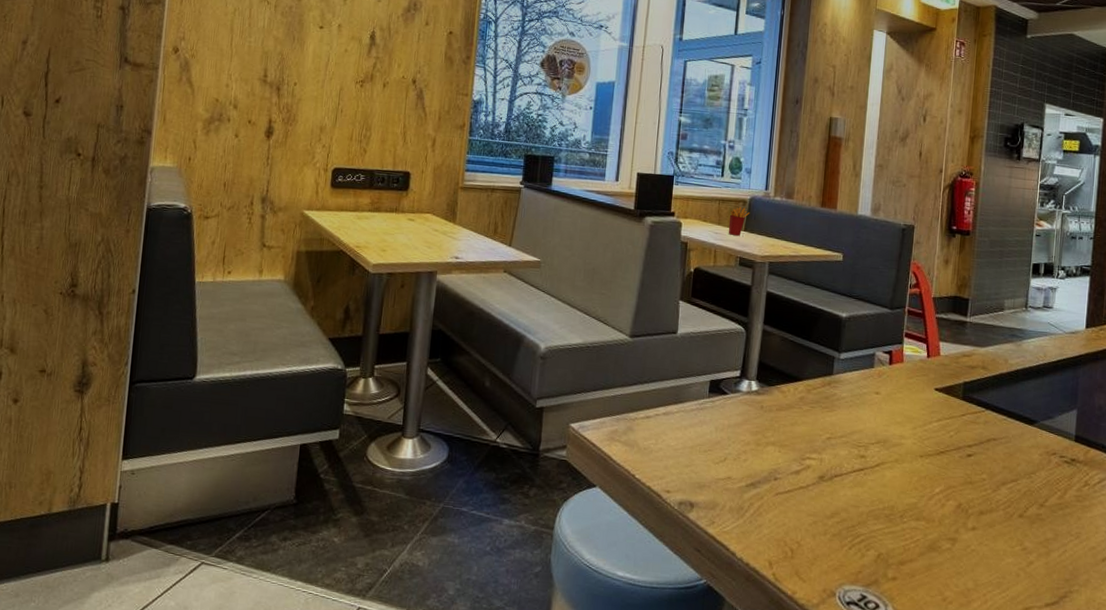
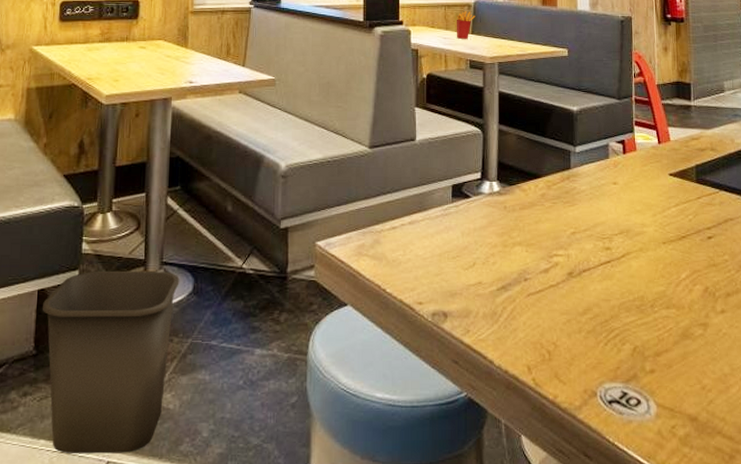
waste bin: none [304,431,435,601] -> present [43,270,180,453]

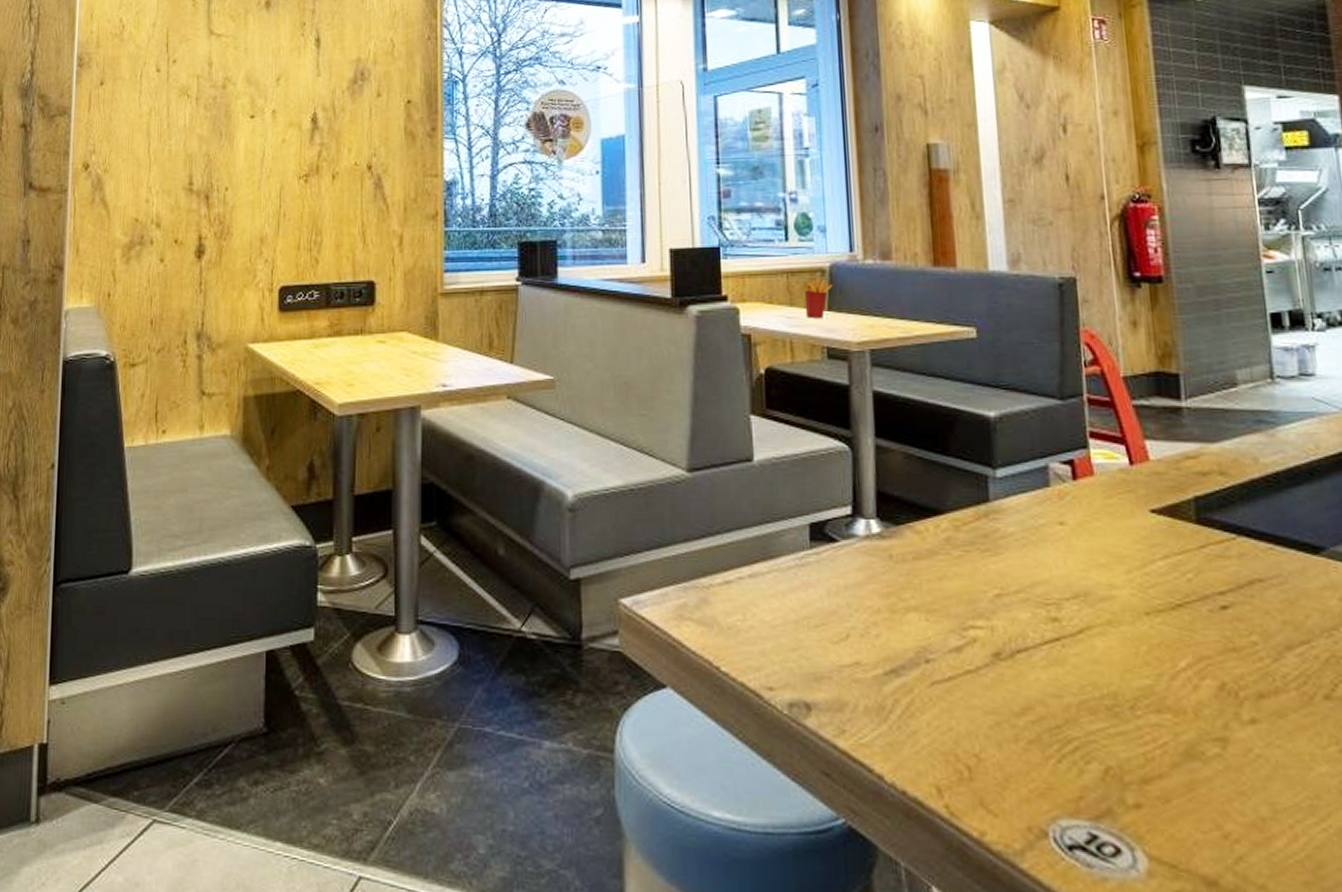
waste bin: present [43,270,180,453] -> none [273,629,440,866]

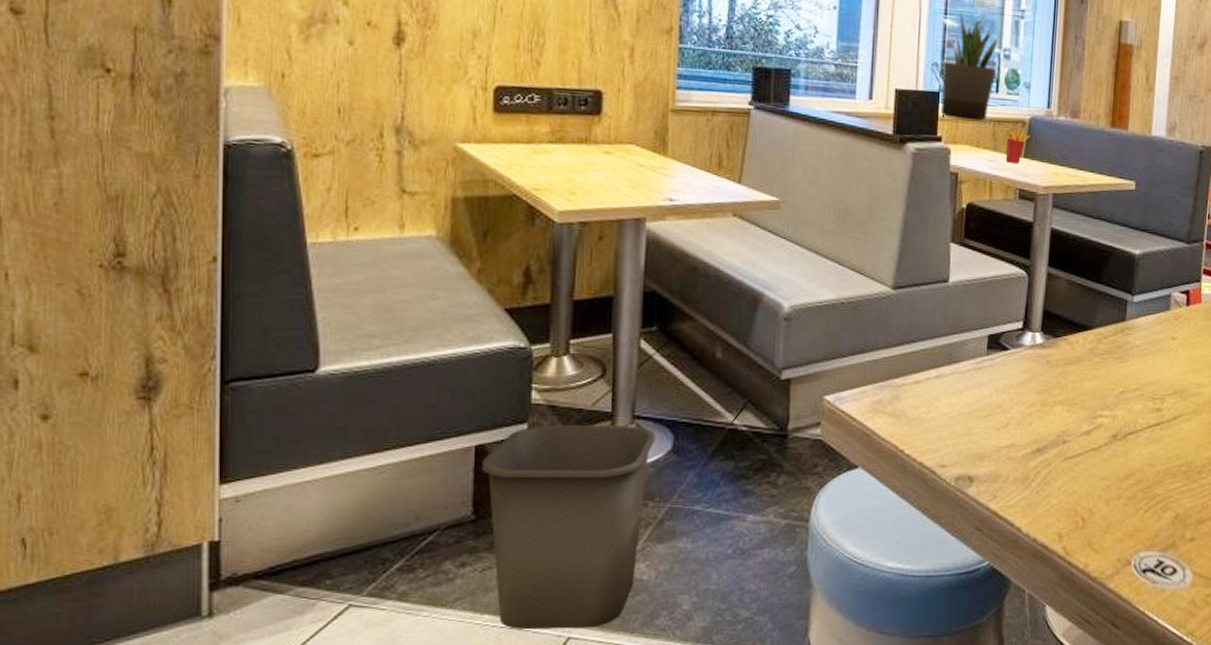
waste bin: none [273,629,440,866] -> present [482,424,656,629]
planter: none [720,159,784,275] -> present [940,12,1000,122]

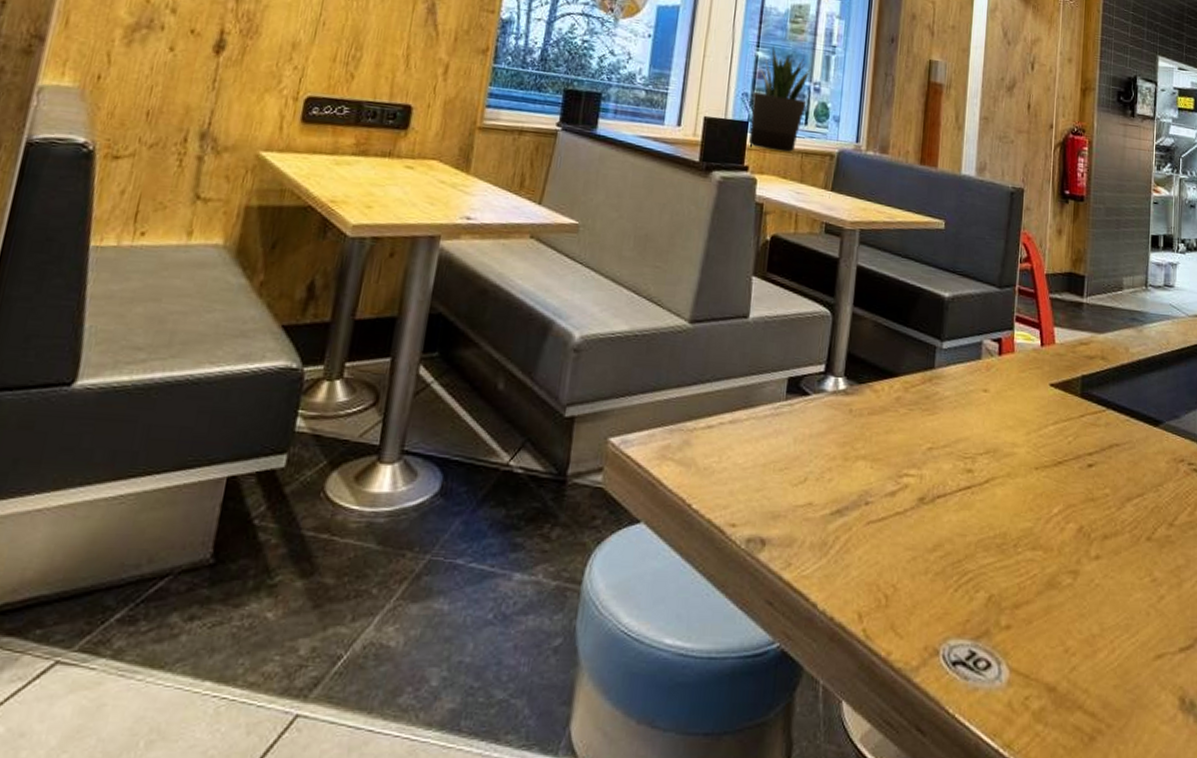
waste bin: present [482,424,656,629] -> none [221,456,424,703]
french fries: present [1005,129,1030,165] -> none [812,162,838,198]

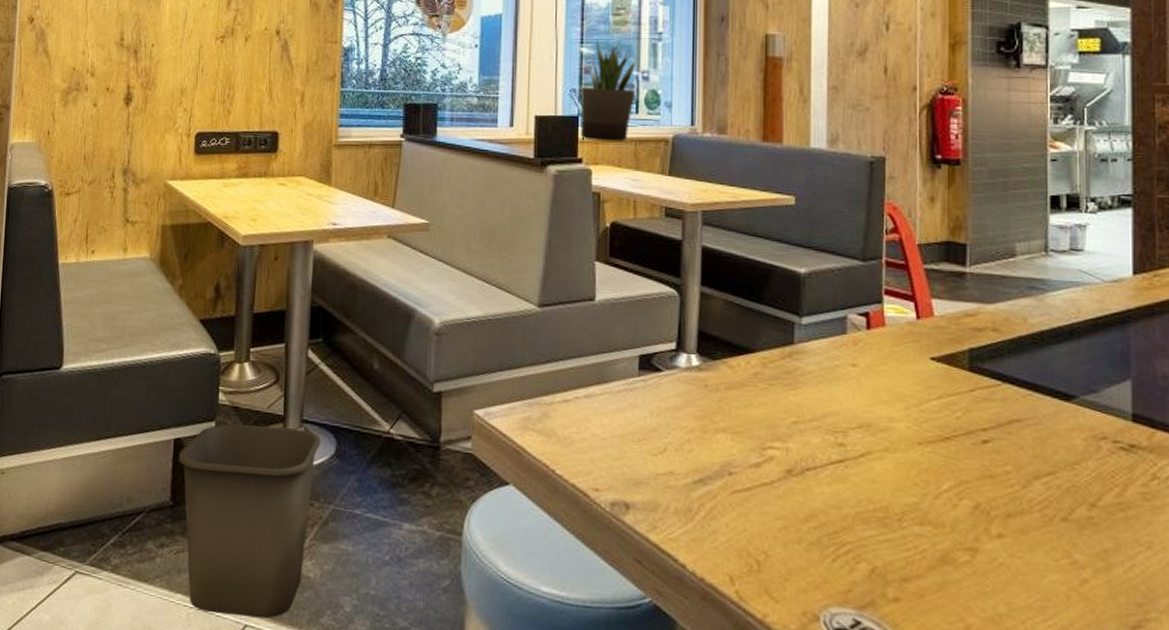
waste bin: none [221,456,424,703] -> present [179,423,321,618]

